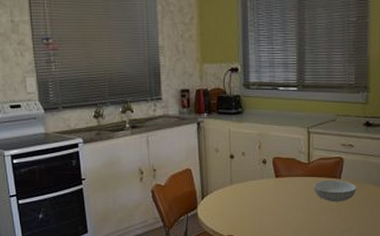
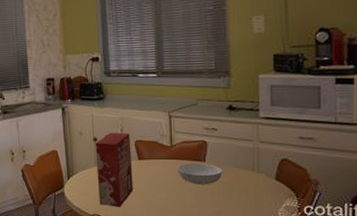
cereal box: none [232,149,269,227] -> present [95,132,133,207]

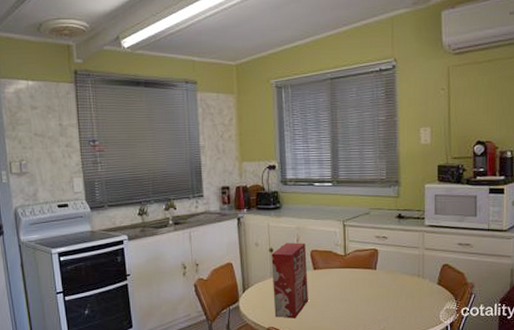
serving bowl: present [177,162,223,185] -> none [350,271,392,292]

